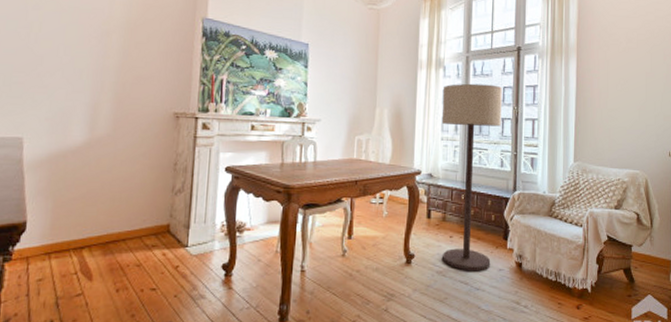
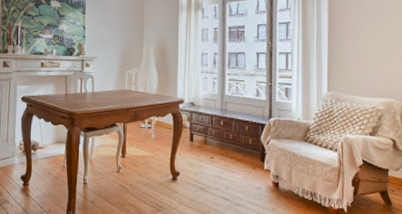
floor lamp: present [441,83,502,271] -> none [201,22,256,189]

